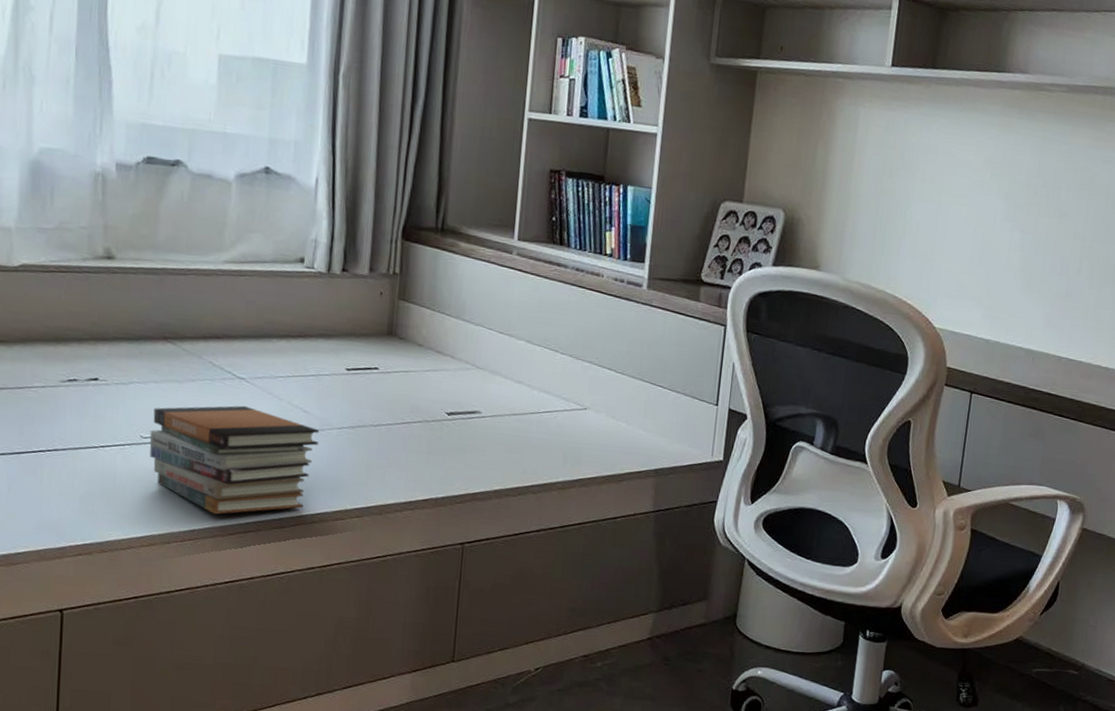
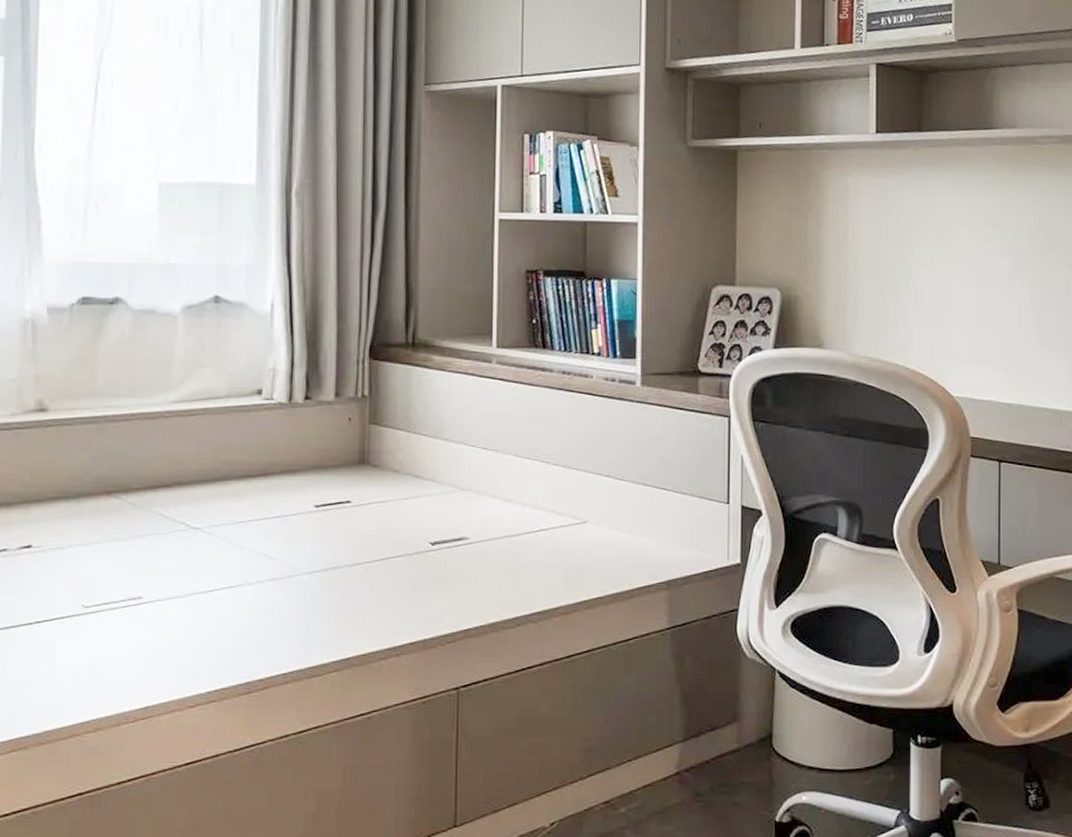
book stack: present [149,405,320,515] -> none [92,558,288,686]

